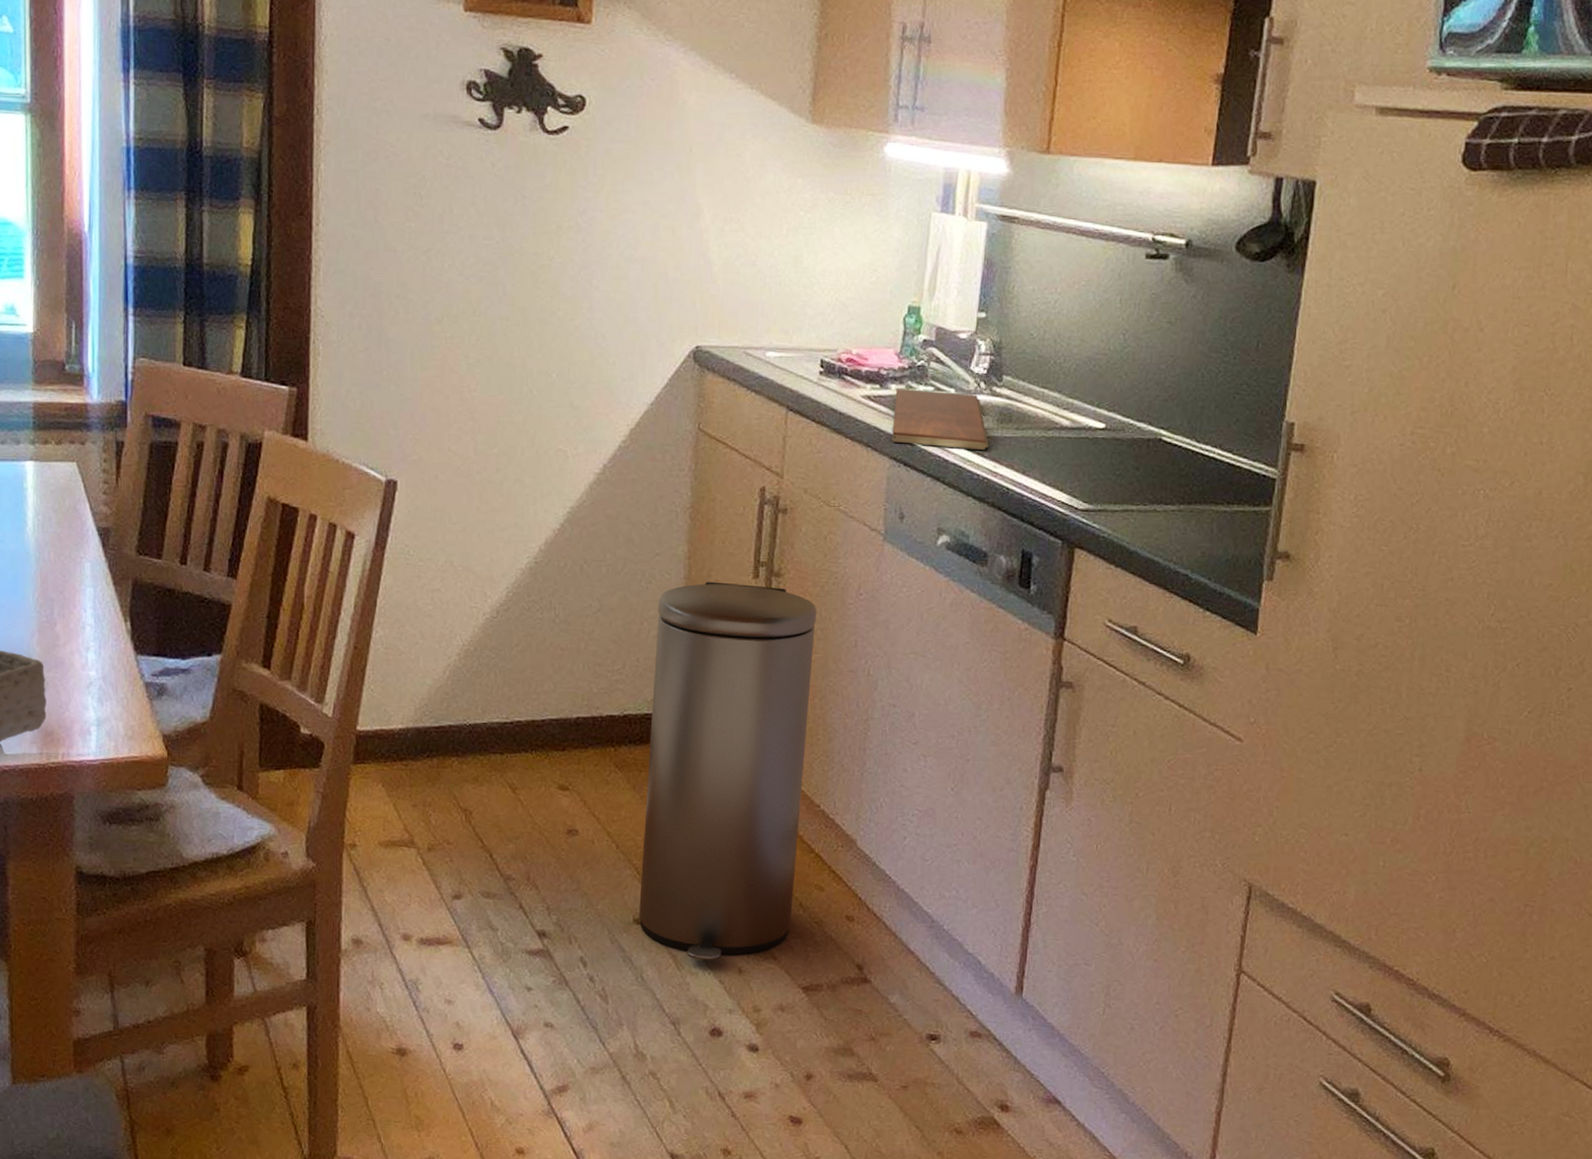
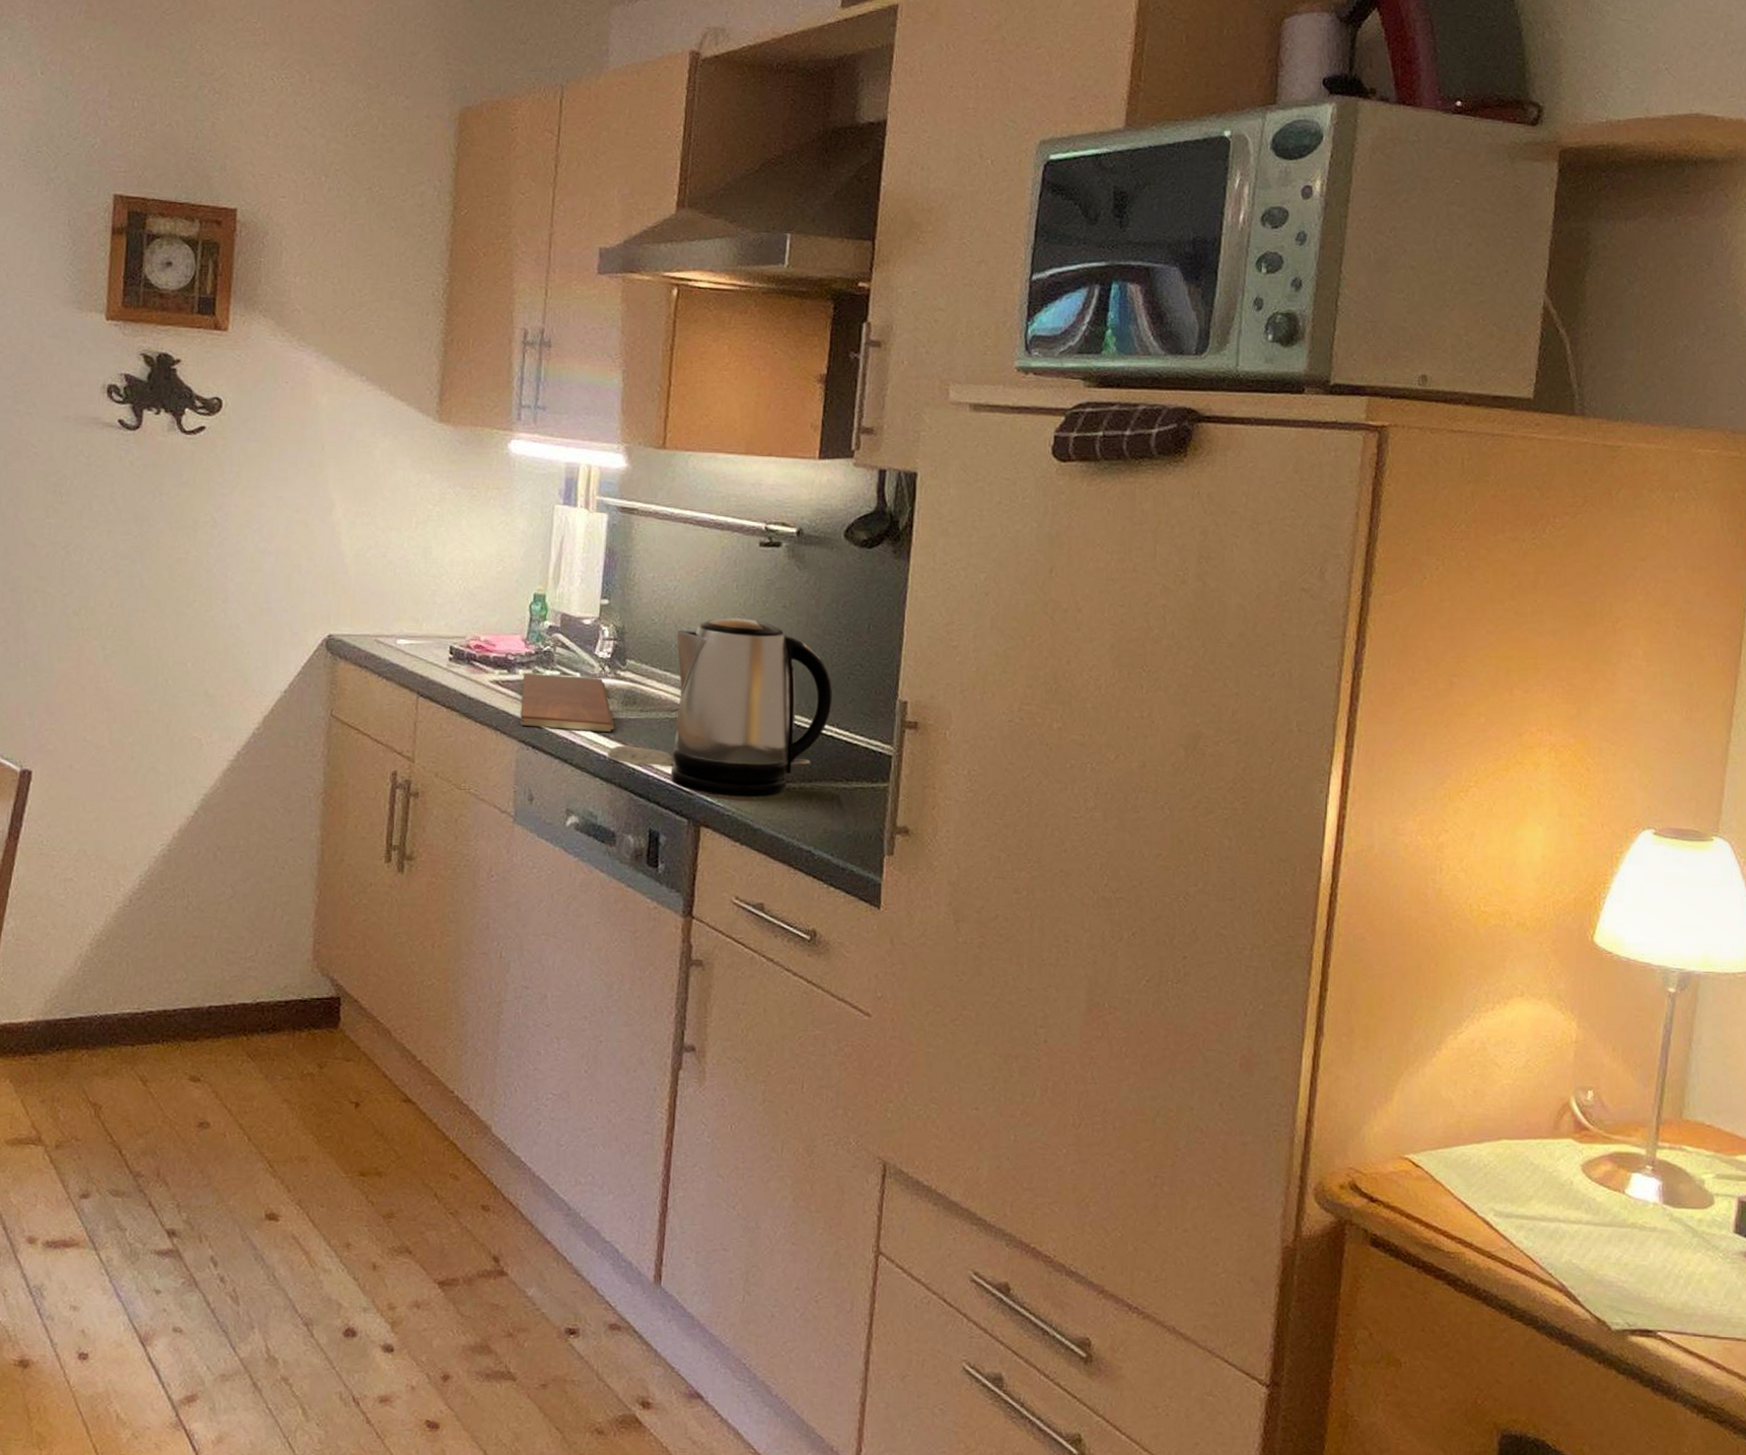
pedal bin: present [639,581,817,961] -> none [271,866,449,1257]
sponge: none [981,464,1050,487] -> present [608,745,674,767]
kettle: none [1045,333,1218,520] -> present [670,617,833,798]

